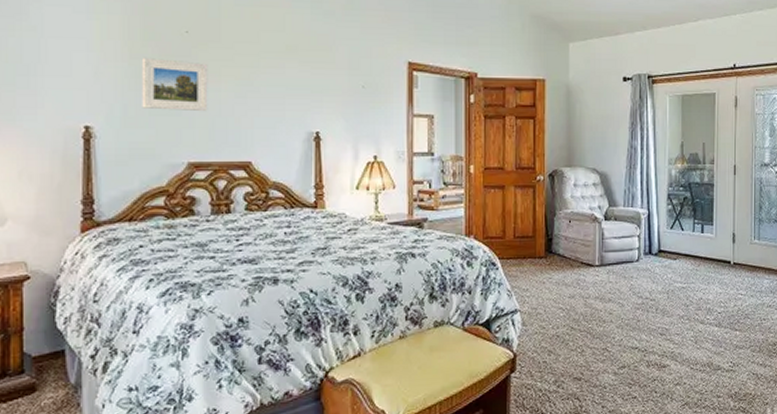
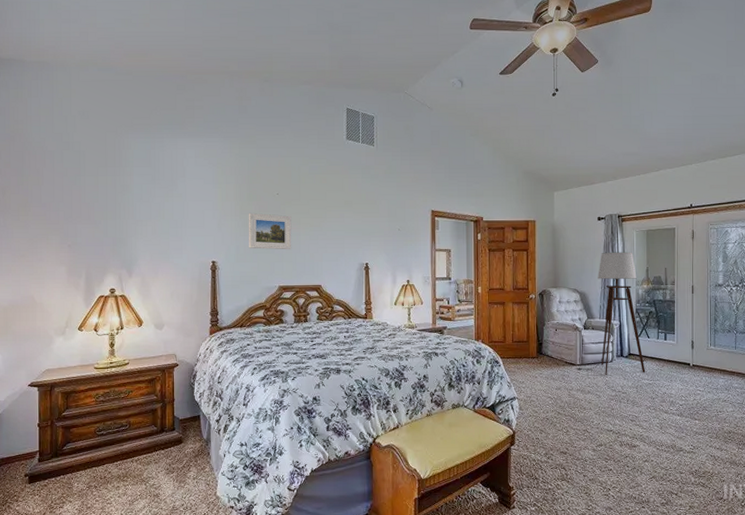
floor lamp: none [594,122,678,278] -> present [576,252,645,375]

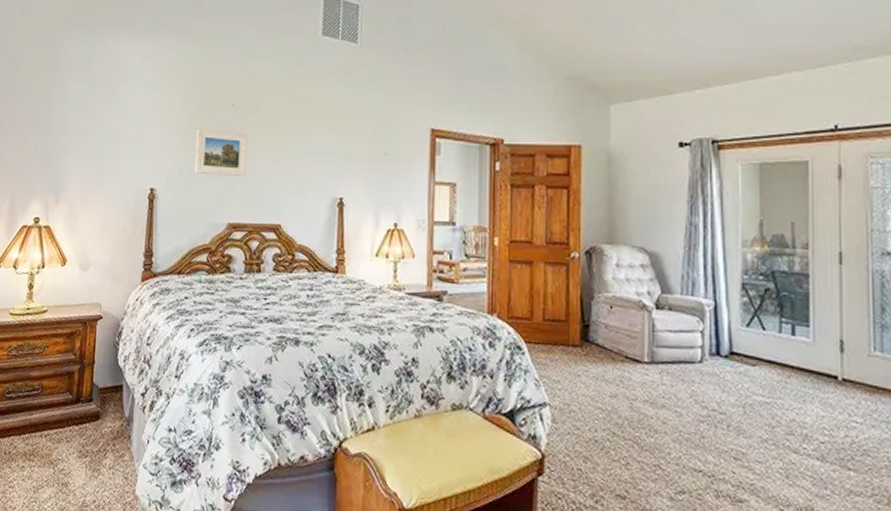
floor lamp: present [576,252,645,375] -> none [642,194,758,384]

